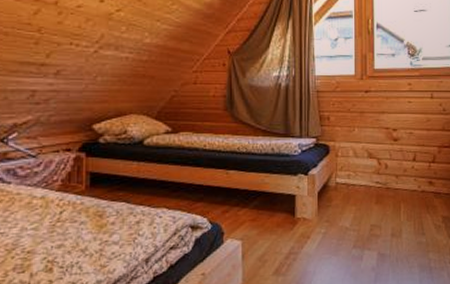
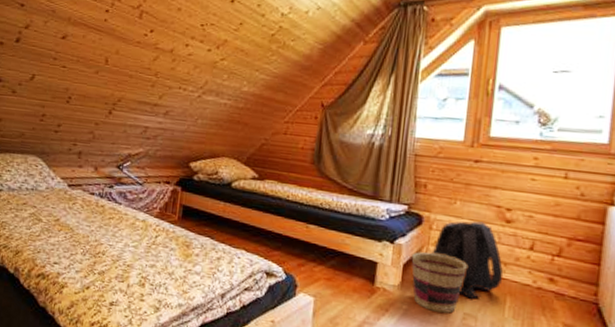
basket: none [324,177,369,229] -> present [411,252,467,314]
backpack: none [340,143,397,211] -> present [431,221,504,299]

